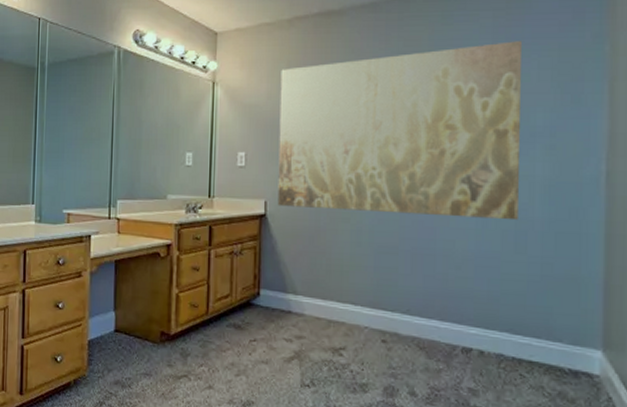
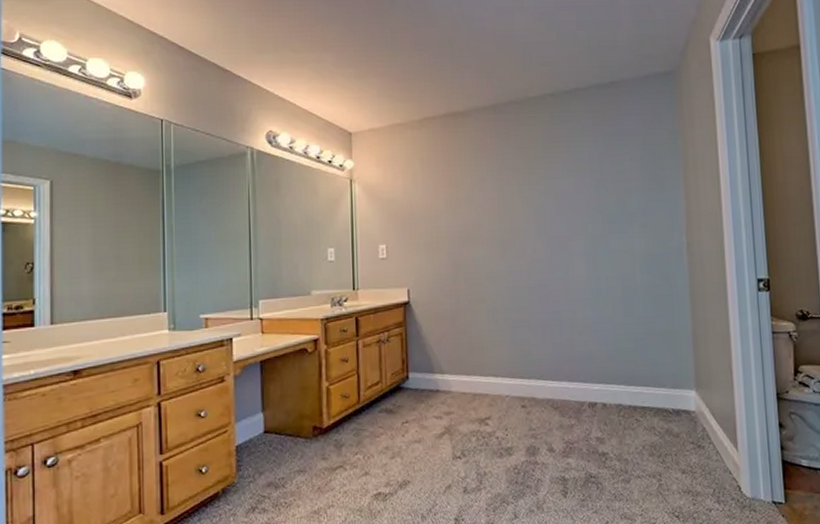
wall art: present [277,41,523,221] -> none [414,138,624,293]

